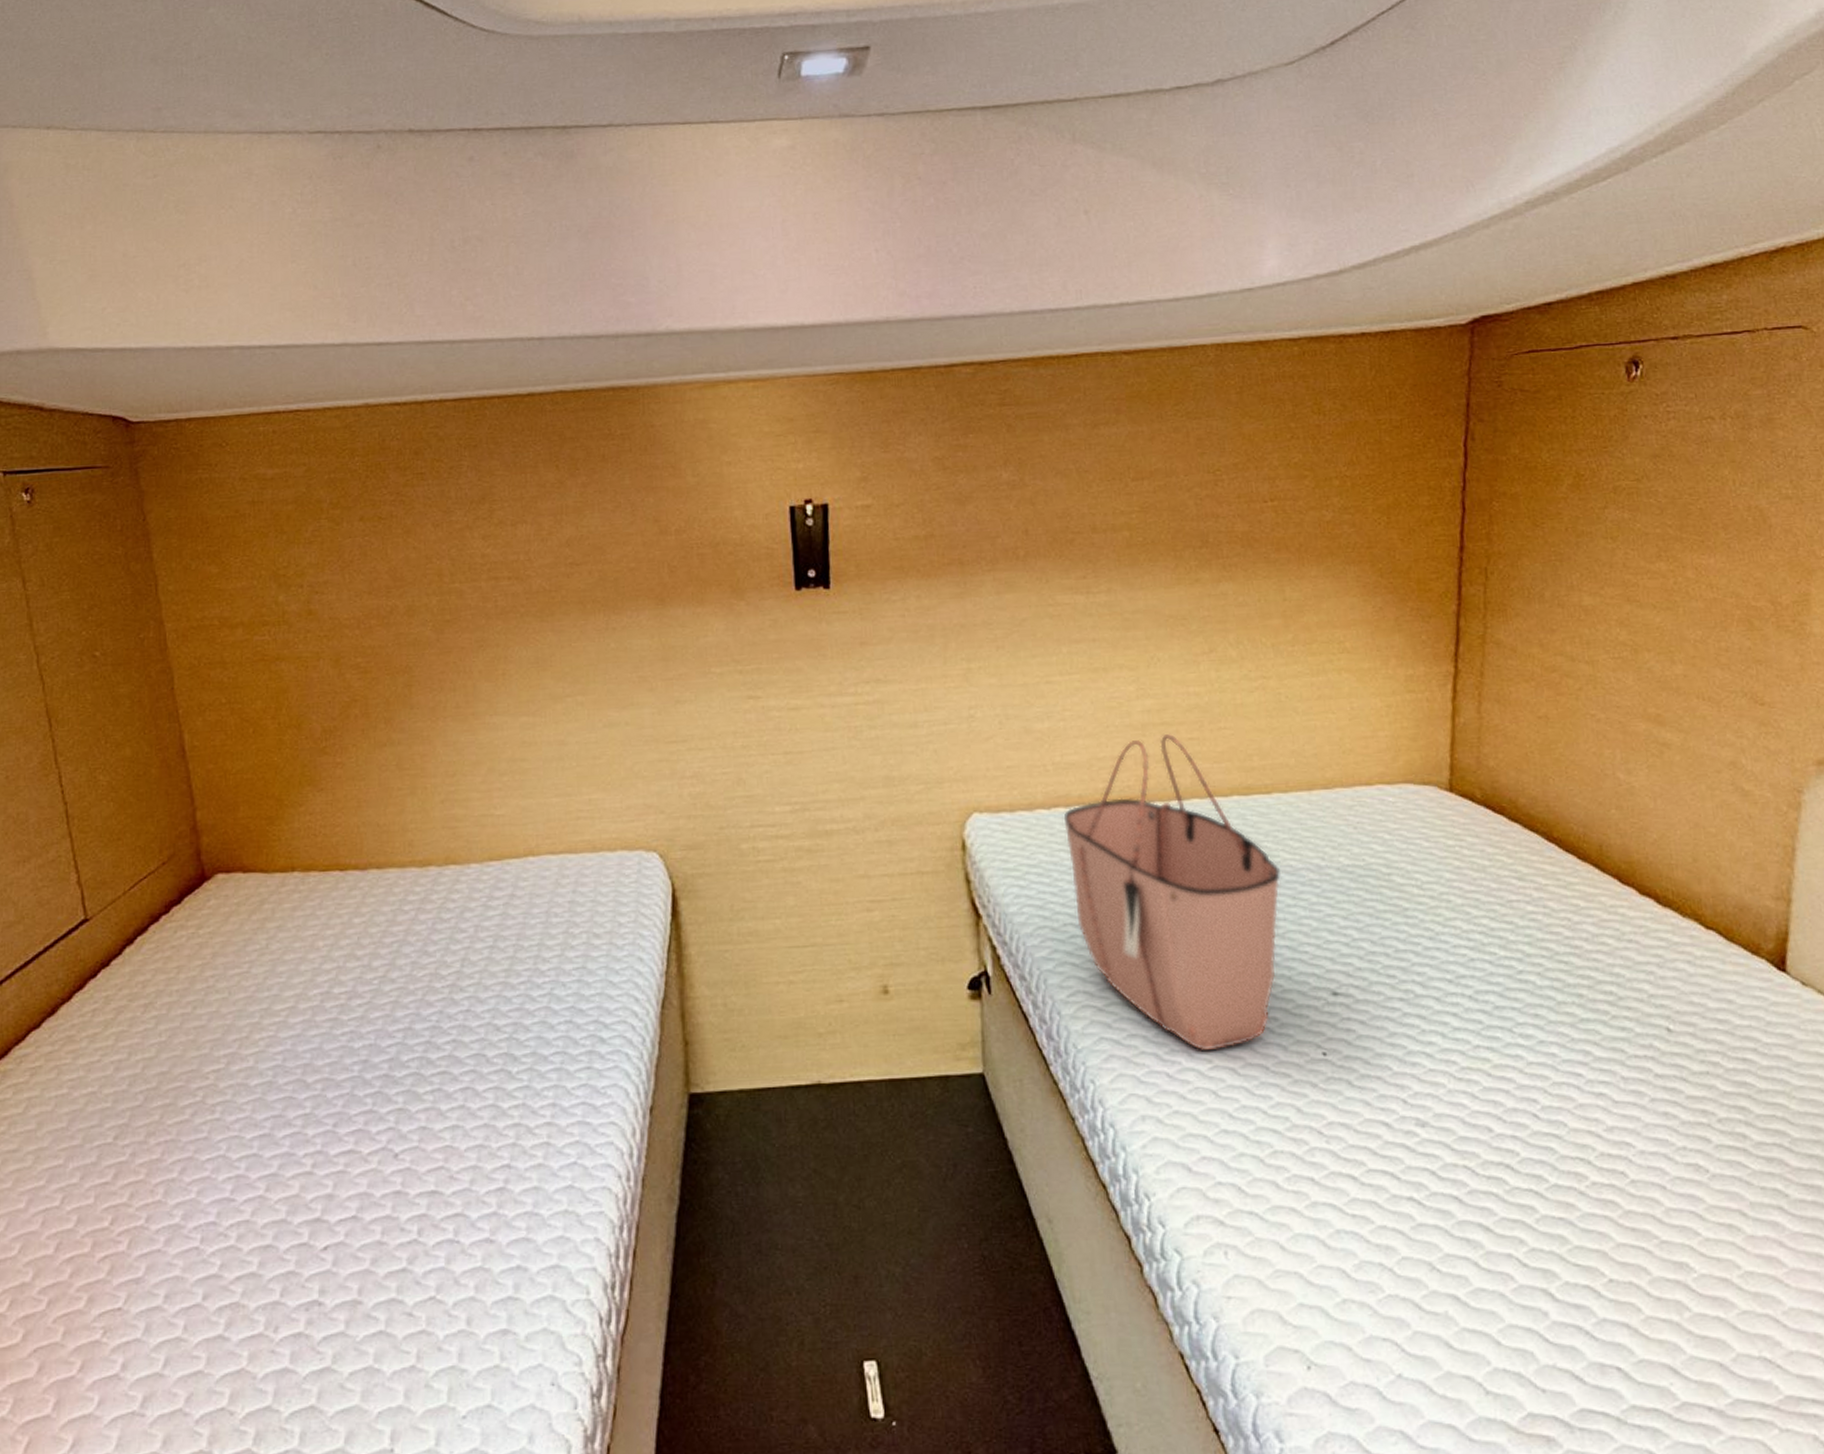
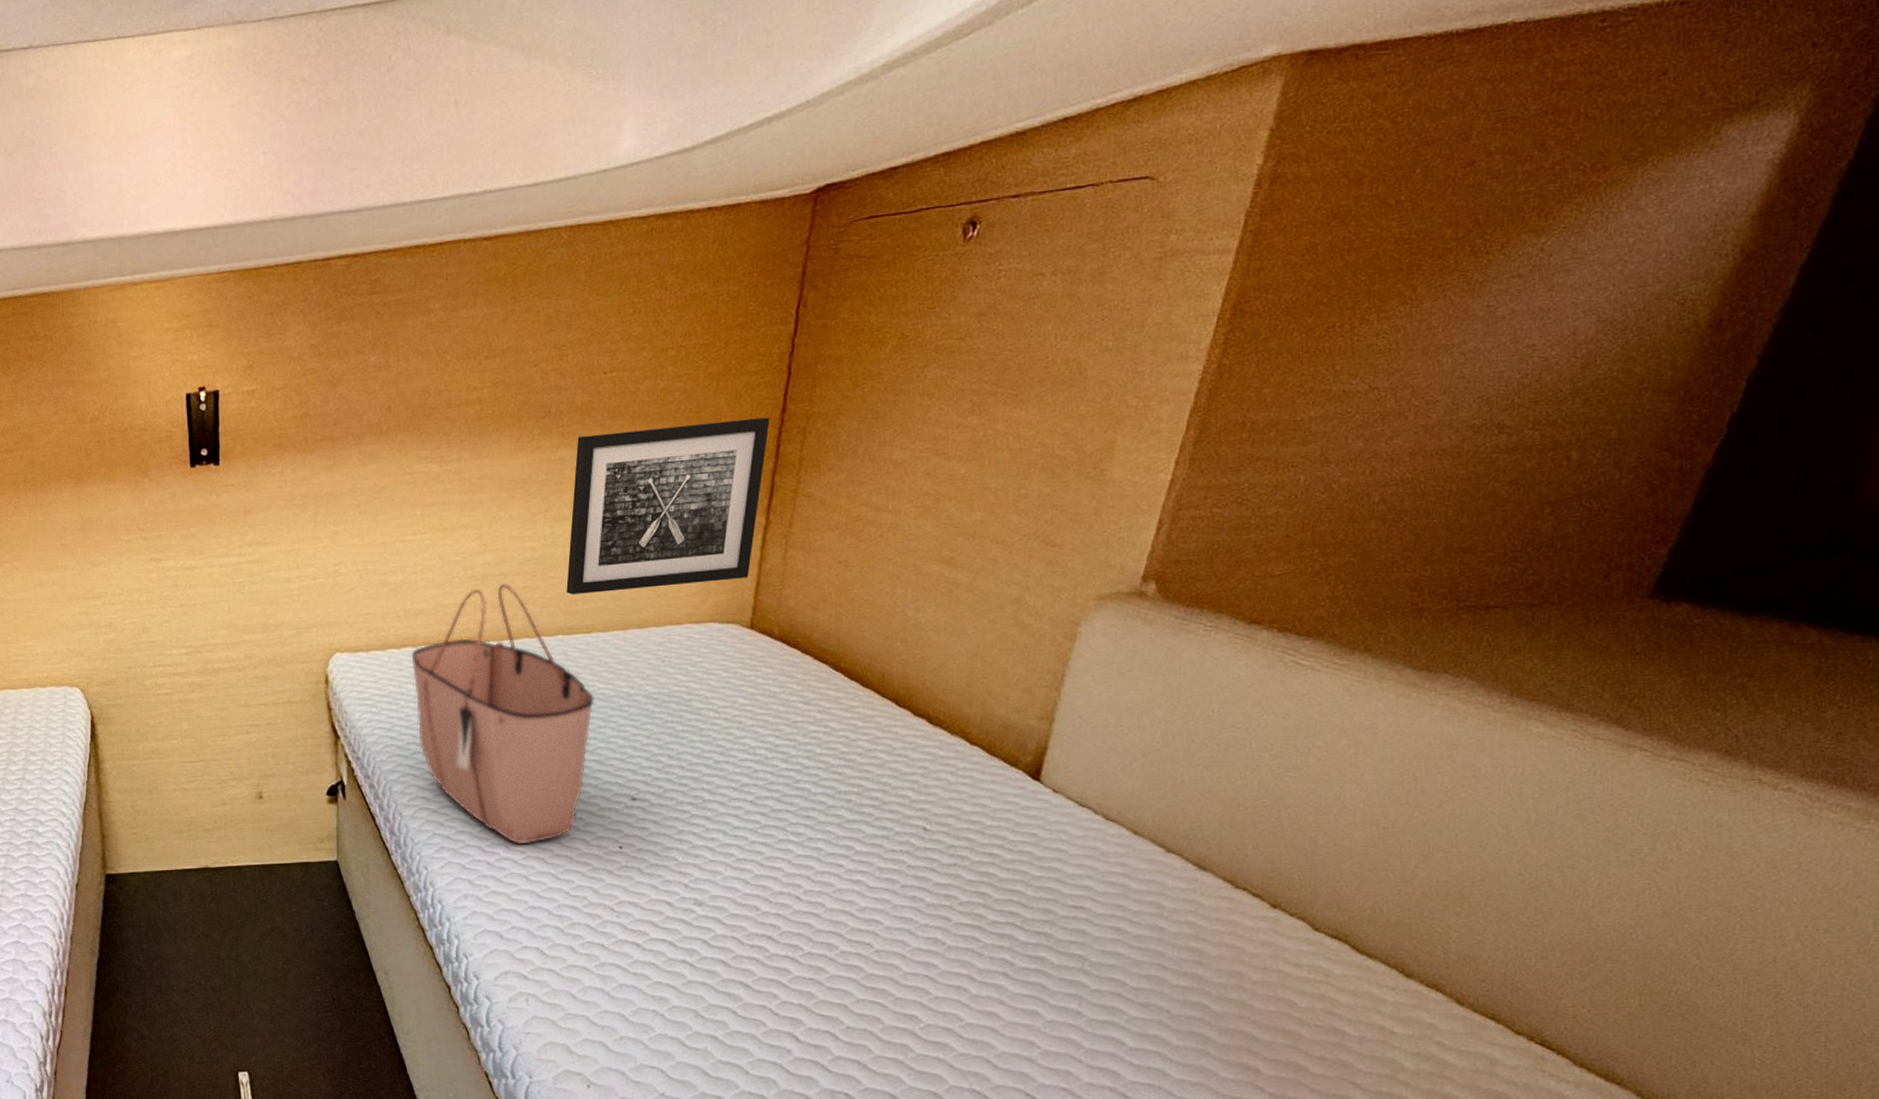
wall art: none [1238,555,1448,748] -> present [566,417,770,595]

